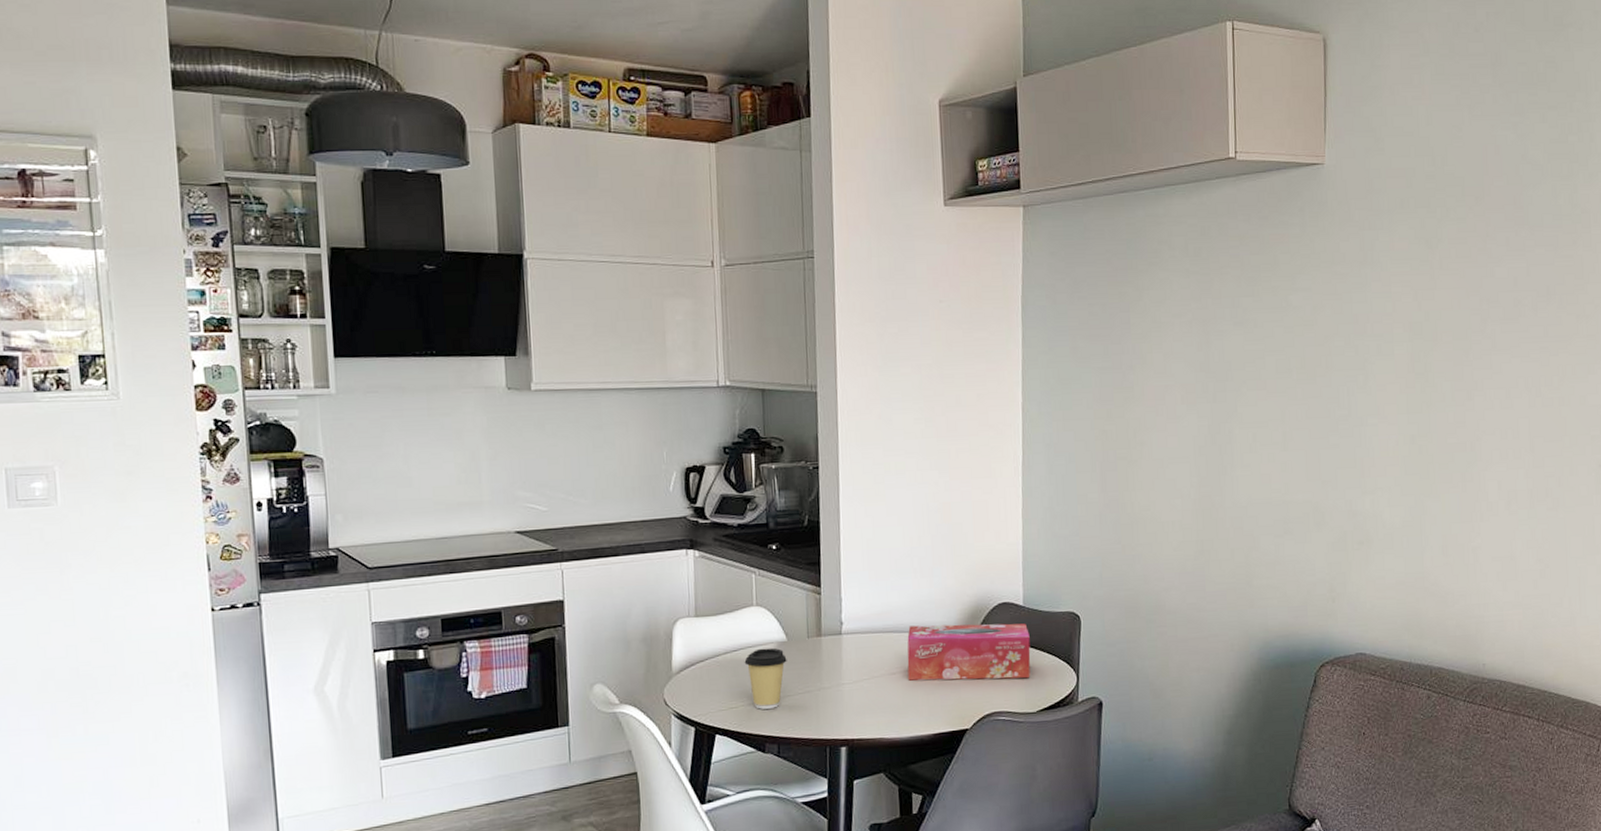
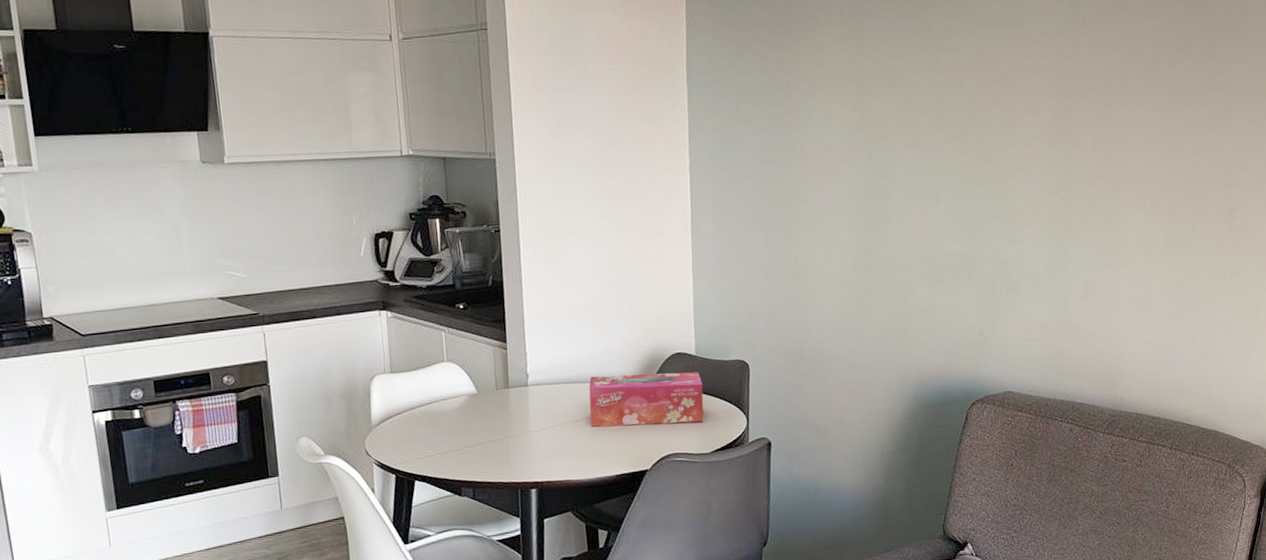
coffee cup: present [744,648,787,709] -> none [438,400,478,457]

